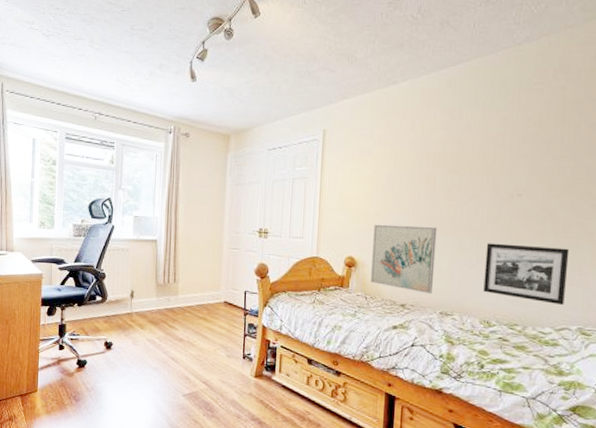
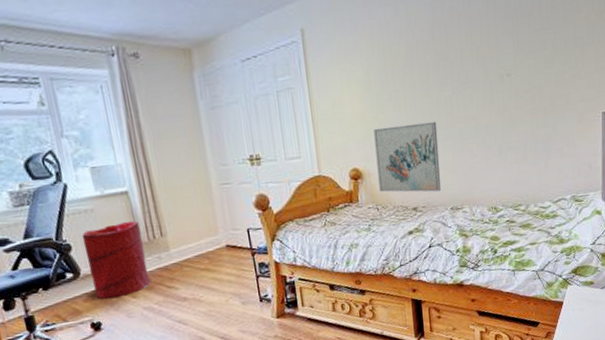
laundry hamper: none [114,264,159,326] -> present [82,220,150,300]
picture frame: present [483,243,570,305] -> none [485,122,558,180]

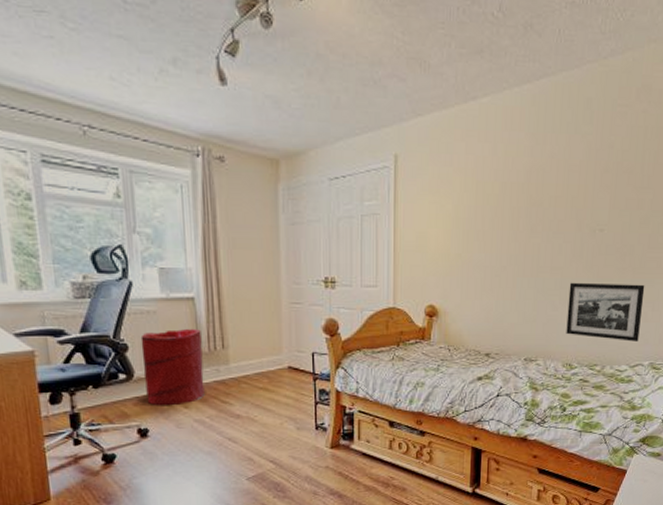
wall art: present [373,121,441,193] -> none [454,267,521,341]
picture frame: none [485,122,558,180] -> present [566,282,645,341]

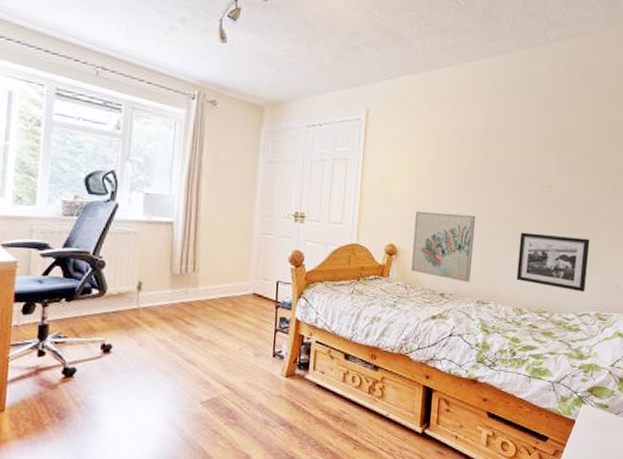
laundry hamper: present [140,328,205,406] -> none [115,250,175,324]
wall art: none [454,267,521,341] -> present [411,210,476,283]

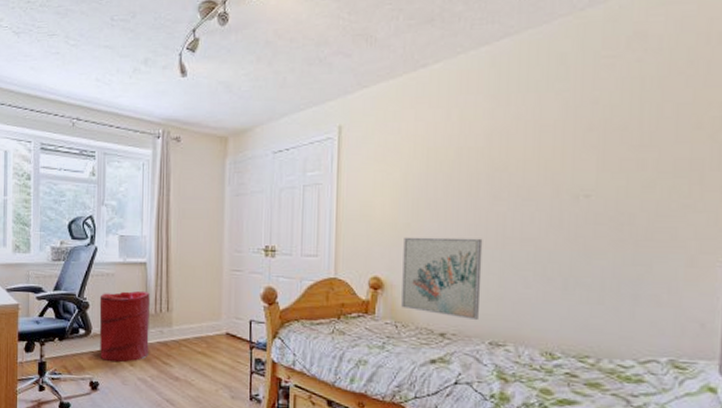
laundry hamper: none [115,250,175,324] -> present [99,290,150,363]
picture frame: present [516,232,590,292] -> none [544,256,655,331]

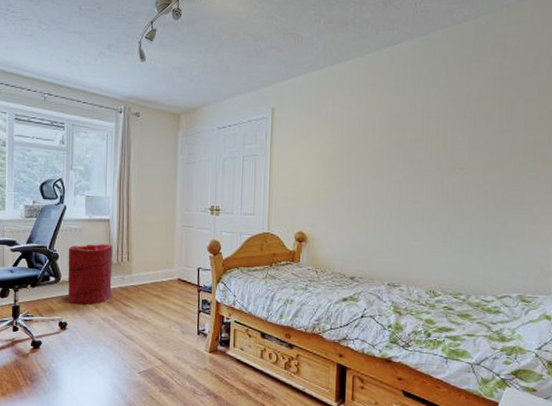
wall art: present [401,237,483,321] -> none [321,199,384,267]

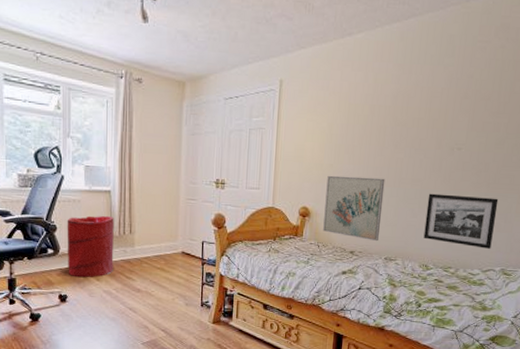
wall art: none [321,199,384,267] -> present [323,175,385,242]
picture frame: none [429,215,509,274] -> present [423,193,499,249]

